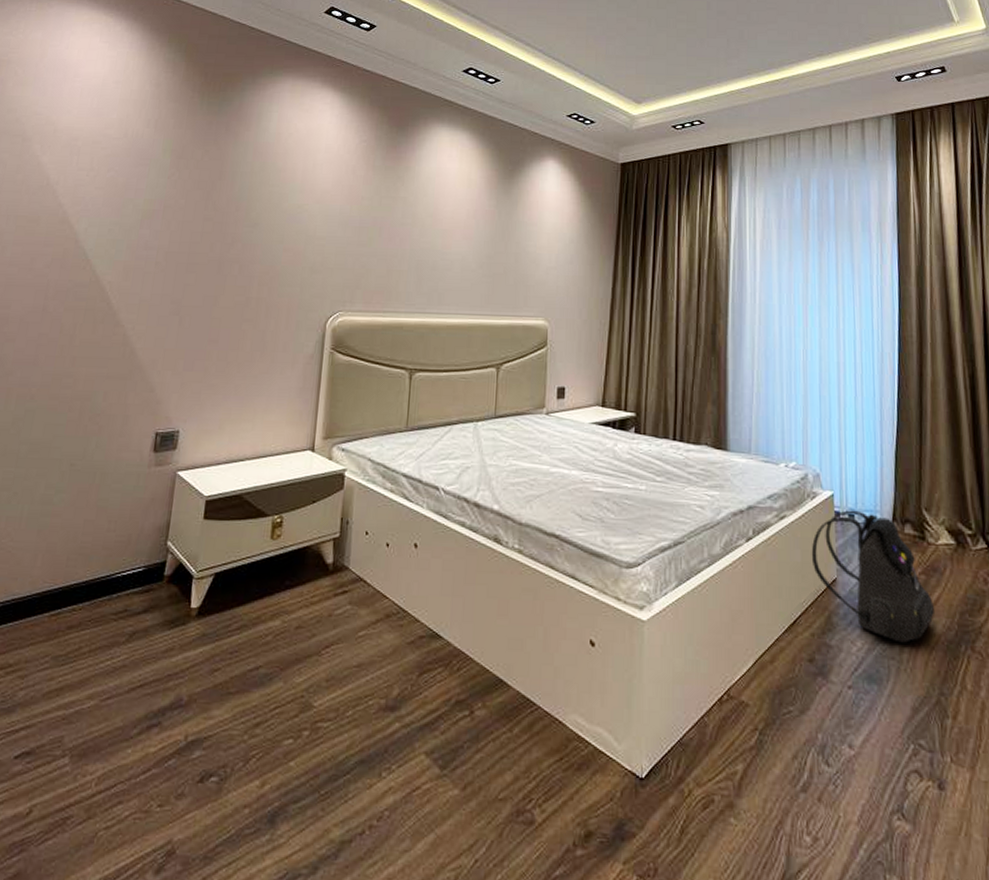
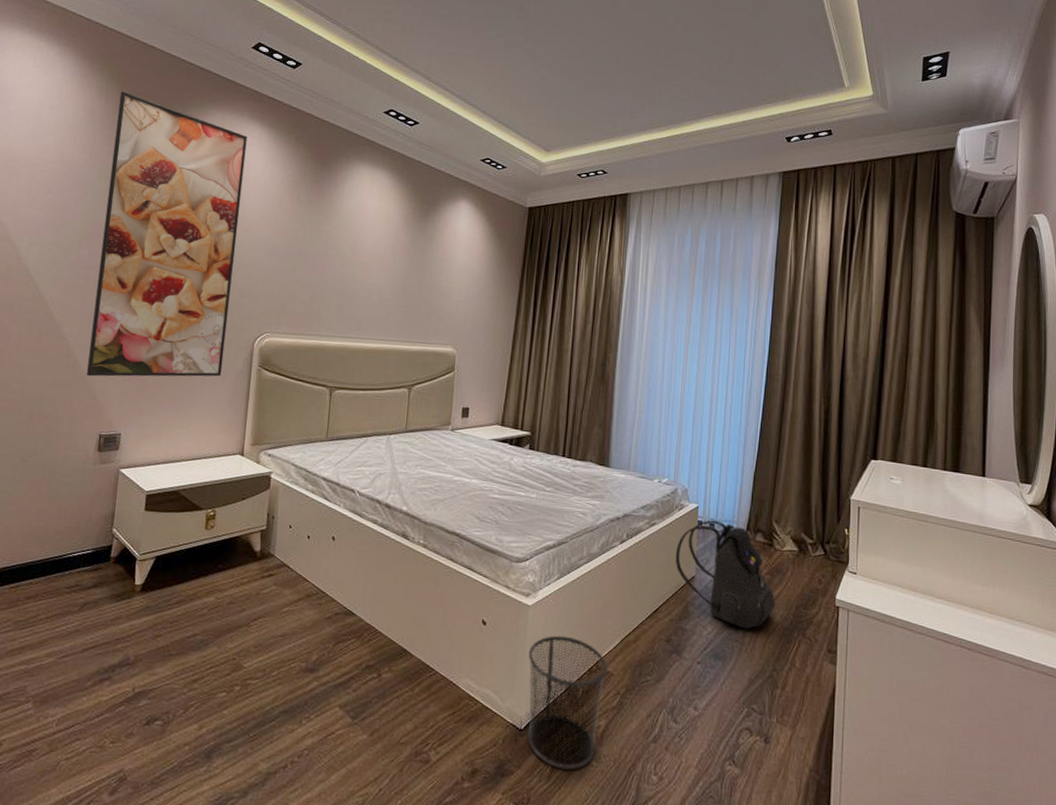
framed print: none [144,62,320,367] -> present [86,91,248,377]
waste bin: none [645,657,741,830] -> present [527,635,608,770]

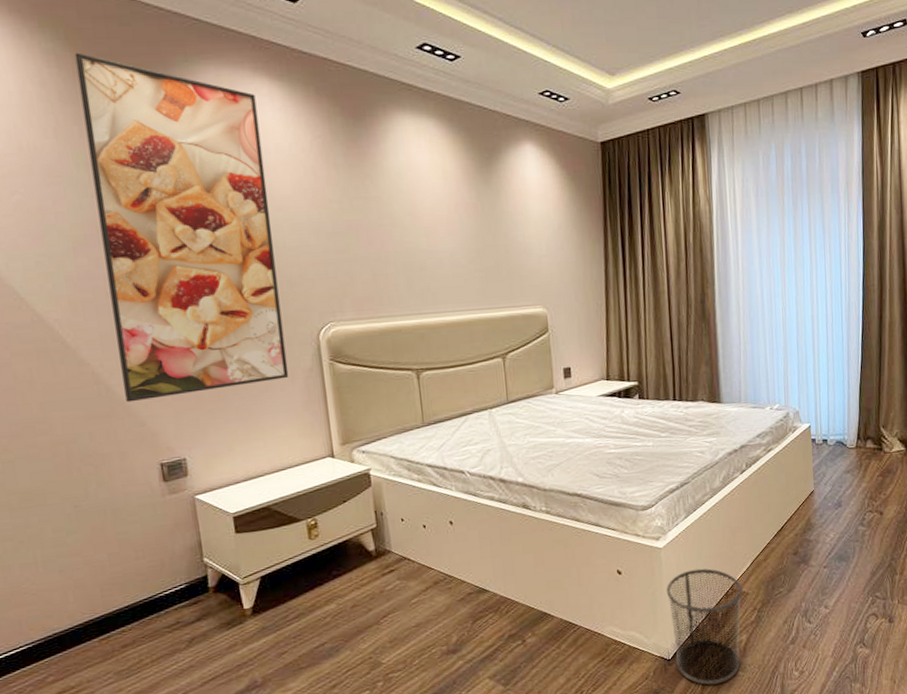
backpack: present [675,520,775,629] -> none [793,435,888,529]

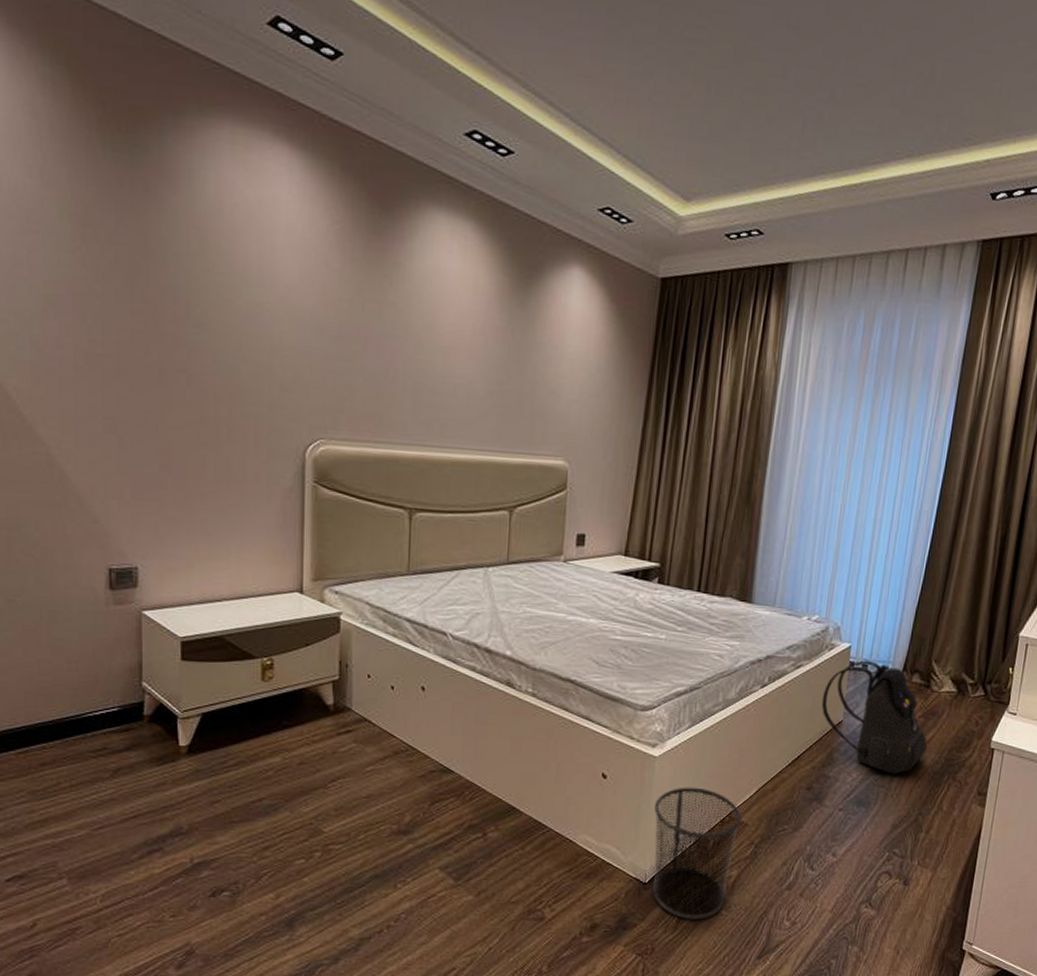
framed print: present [74,52,289,403] -> none [74,82,272,495]
backpack: none [793,435,888,529] -> present [821,660,927,774]

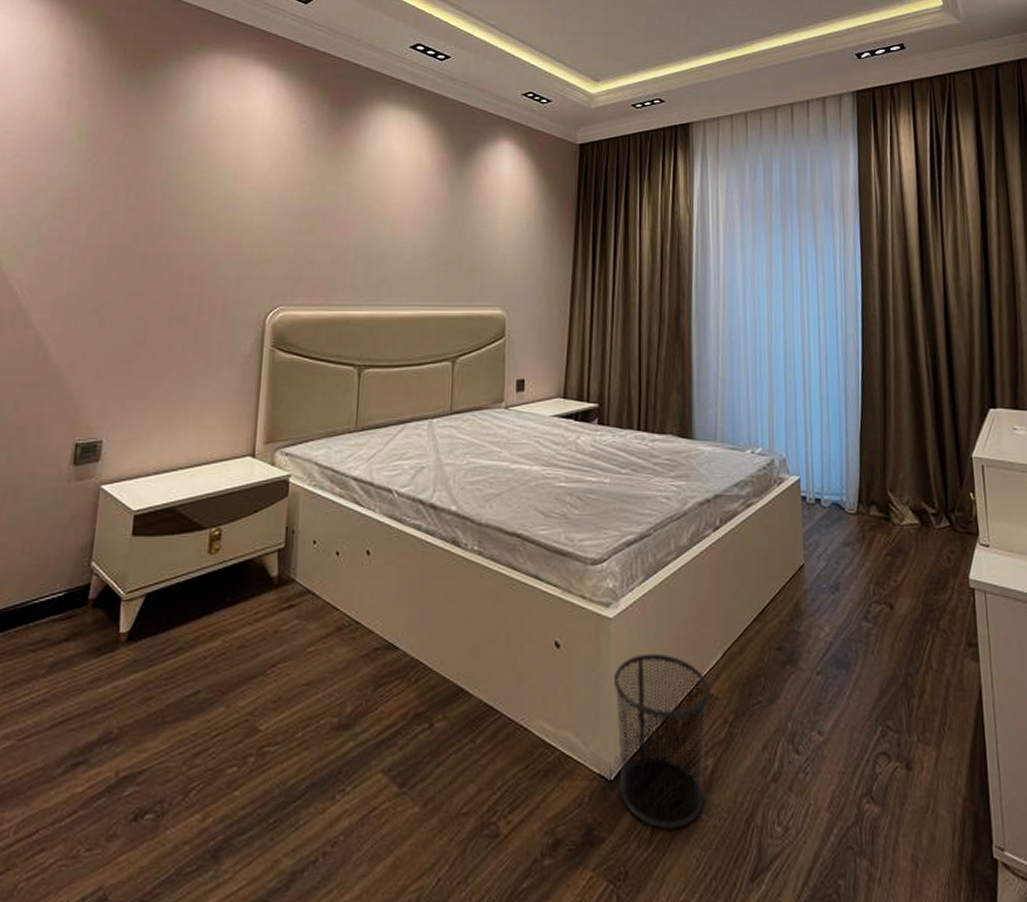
backpack: present [821,660,927,774] -> none [778,494,900,625]

